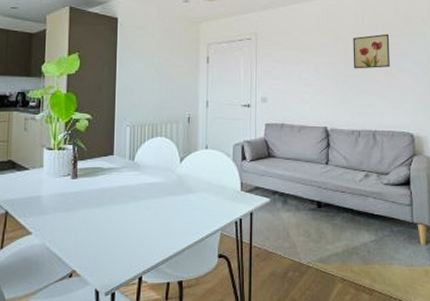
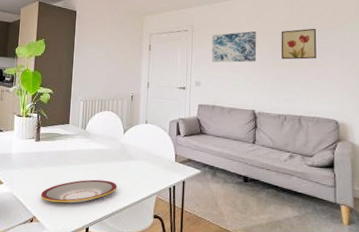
plate: none [80,219,175,251] -> present [40,179,117,204]
wall art: none [278,38,328,75] -> present [211,31,257,63]

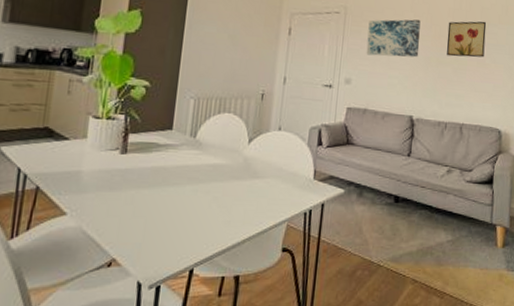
plate: present [40,179,117,204] -> none [124,205,236,239]

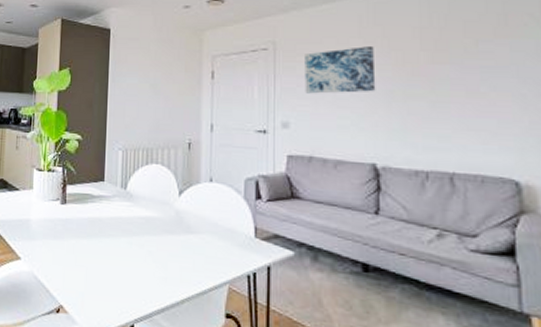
wall art: present [447,21,487,58] -> none [414,37,476,87]

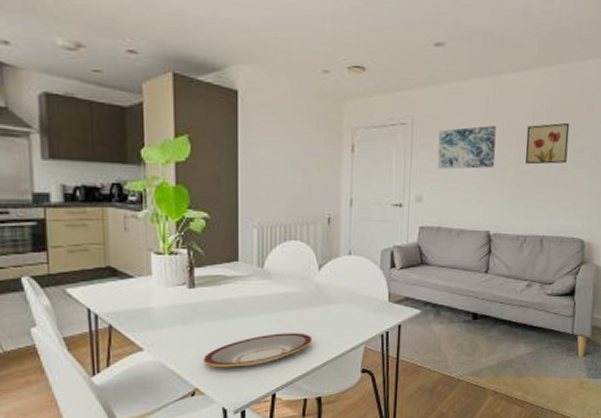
plate: none [68,258,172,291] -> present [202,332,312,368]
wall art: none [414,37,476,87] -> present [525,122,570,165]

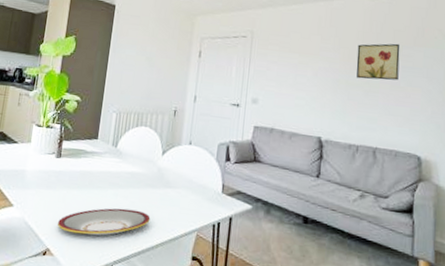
wall art: present [437,126,496,170] -> none [272,42,328,80]

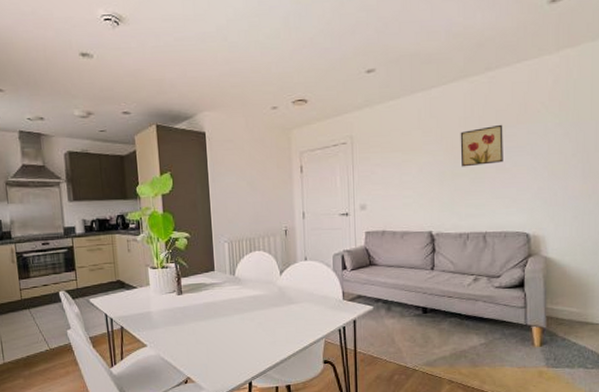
plate: present [57,208,151,236] -> none [192,329,279,360]

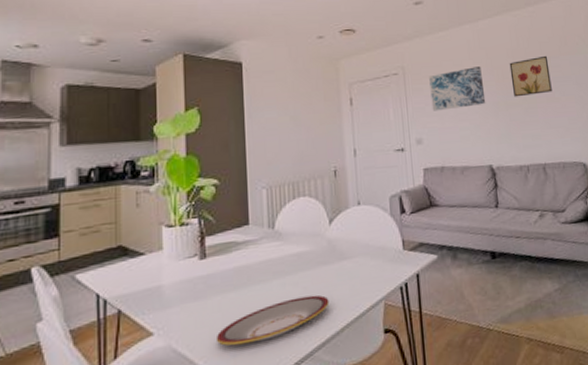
plate: none [192,329,279,360] -> present [215,295,330,346]
wall art: none [376,136,432,179] -> present [429,66,486,111]

